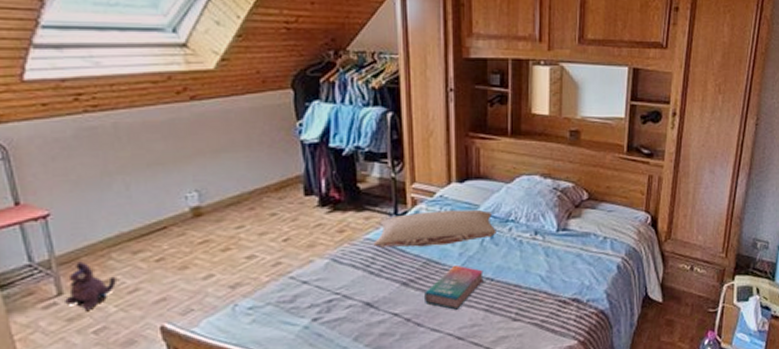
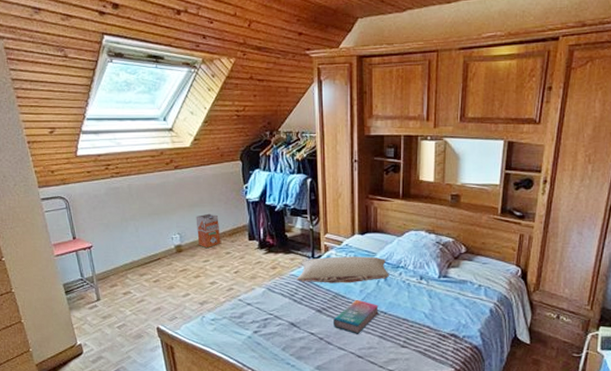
plush toy: present [65,261,116,310] -> none [101,279,130,312]
waste bin: none [223,161,262,210] -> present [196,213,221,249]

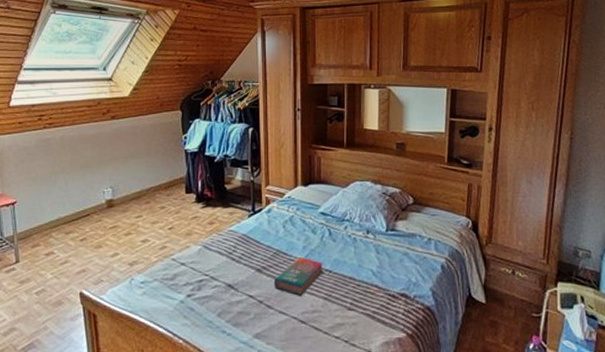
waste bin: present [196,213,221,249] -> none [130,165,156,203]
pillow: present [296,256,389,284] -> none [235,209,334,239]

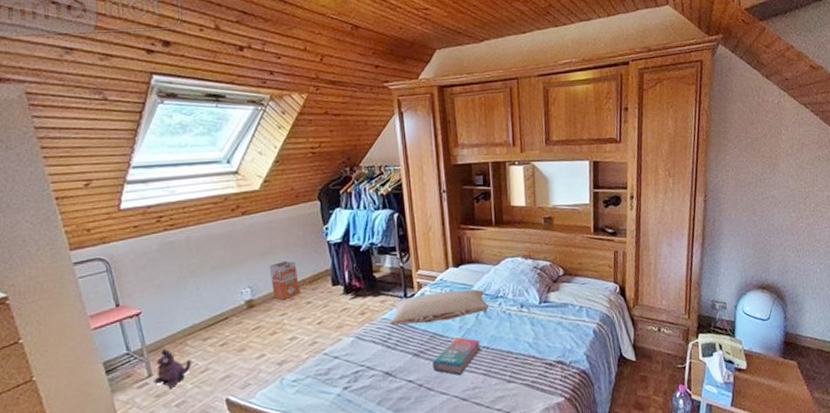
plush toy: none [20,238,54,276] -> present [154,348,191,388]
waste bin: none [130,165,156,203] -> present [269,260,300,301]
pillow: none [235,209,334,239] -> present [389,289,489,325]

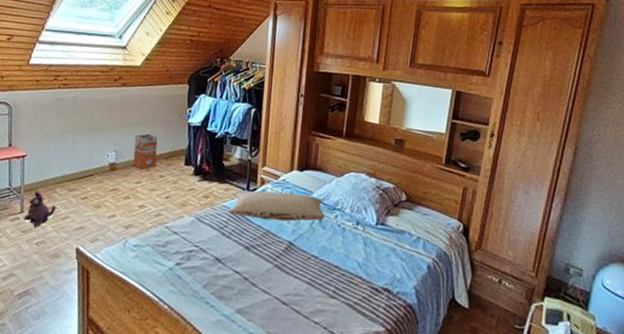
book: present [433,336,481,375] -> none [261,239,310,278]

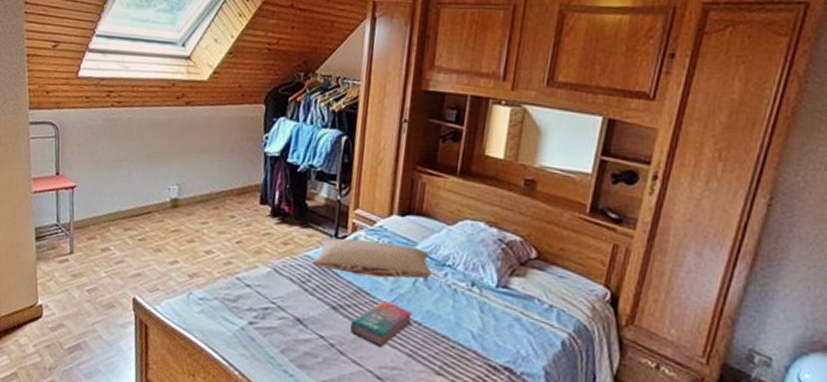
plush toy: present [24,191,56,227] -> none [73,228,110,271]
waste bin: present [133,133,158,170] -> none [199,164,228,208]
book: none [261,239,310,278] -> present [350,299,412,347]

